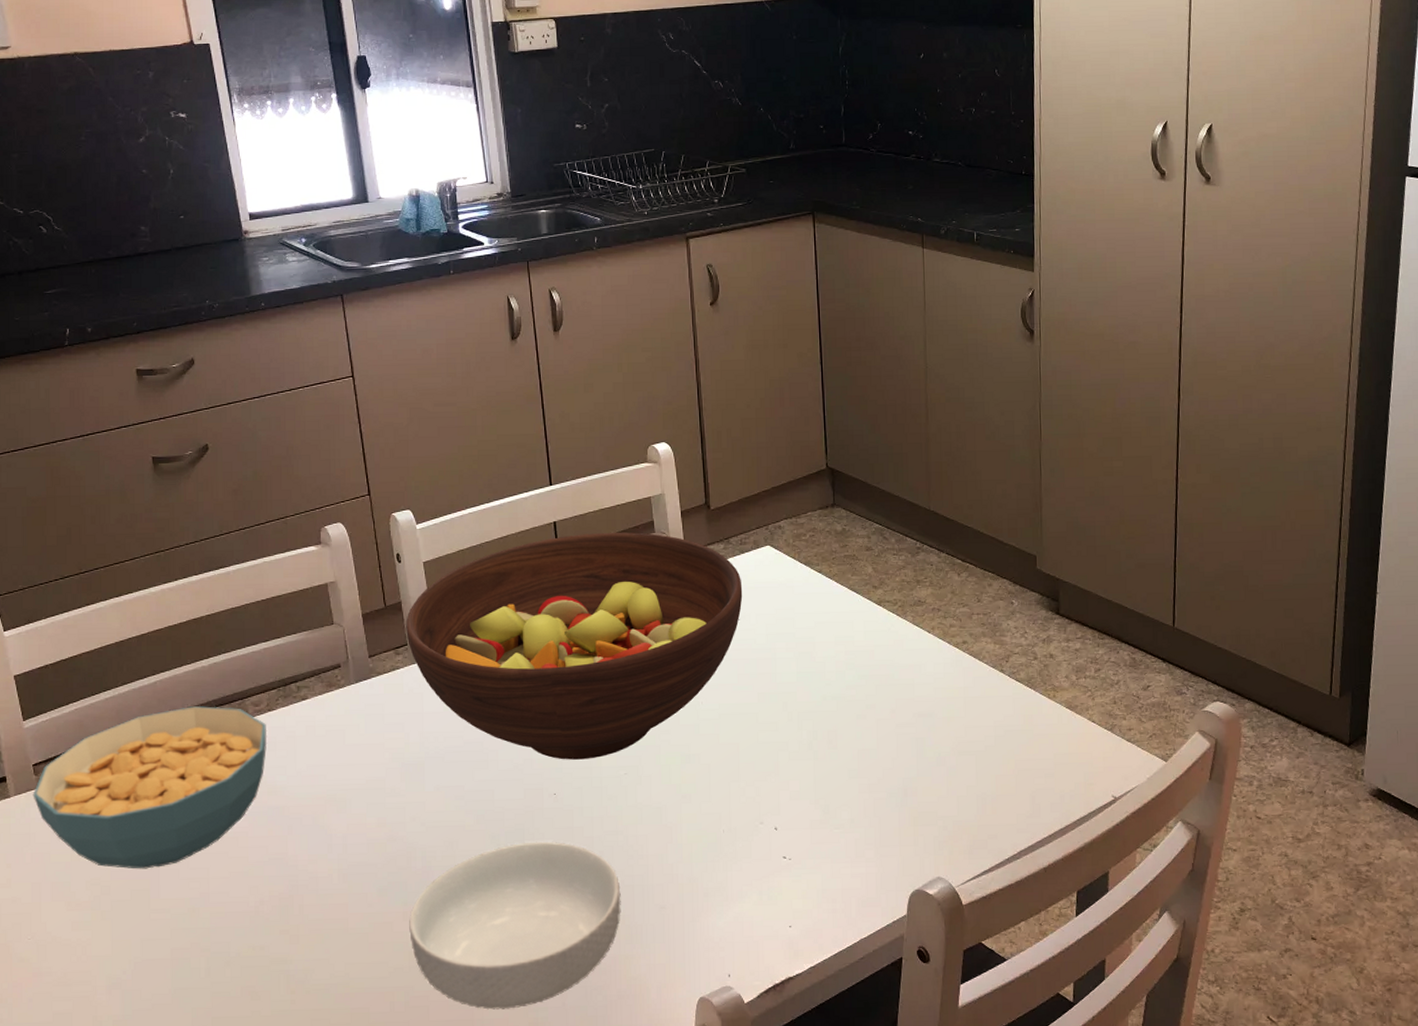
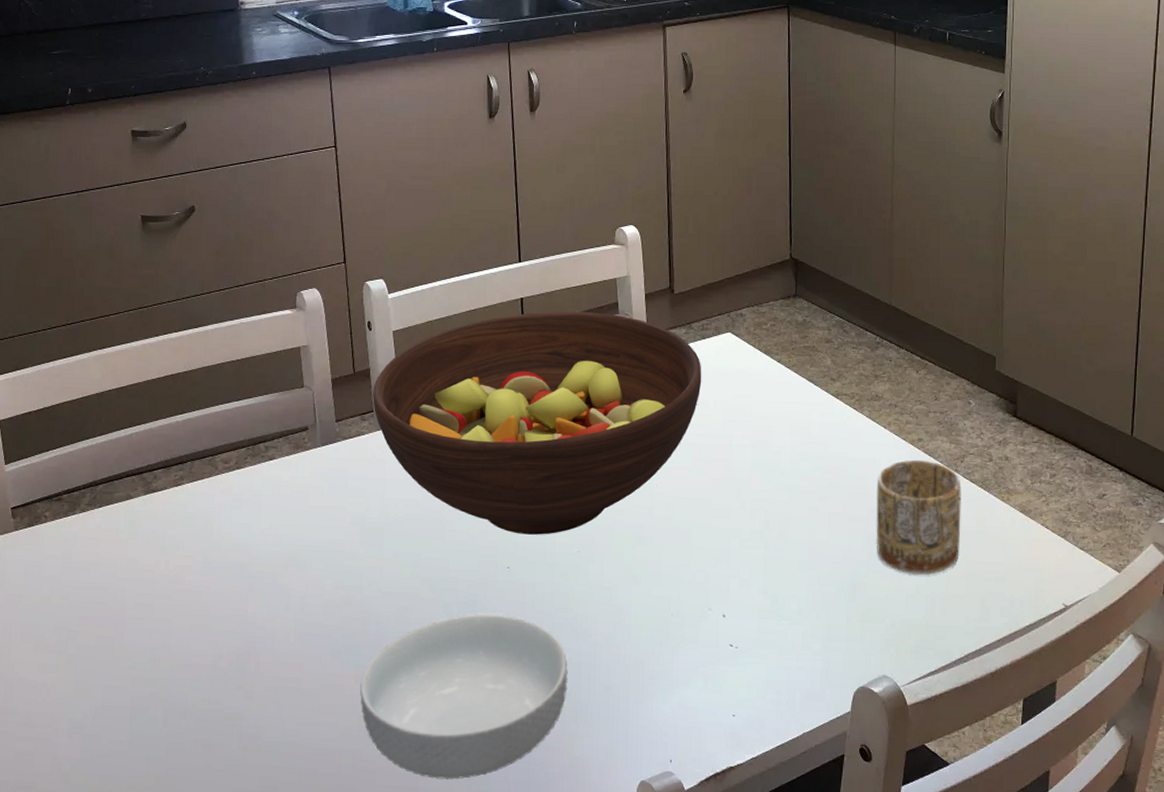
cereal bowl: present [32,706,268,869] -> none [9,460,235,617]
mug: none [923,662,1009,777] -> present [876,459,961,576]

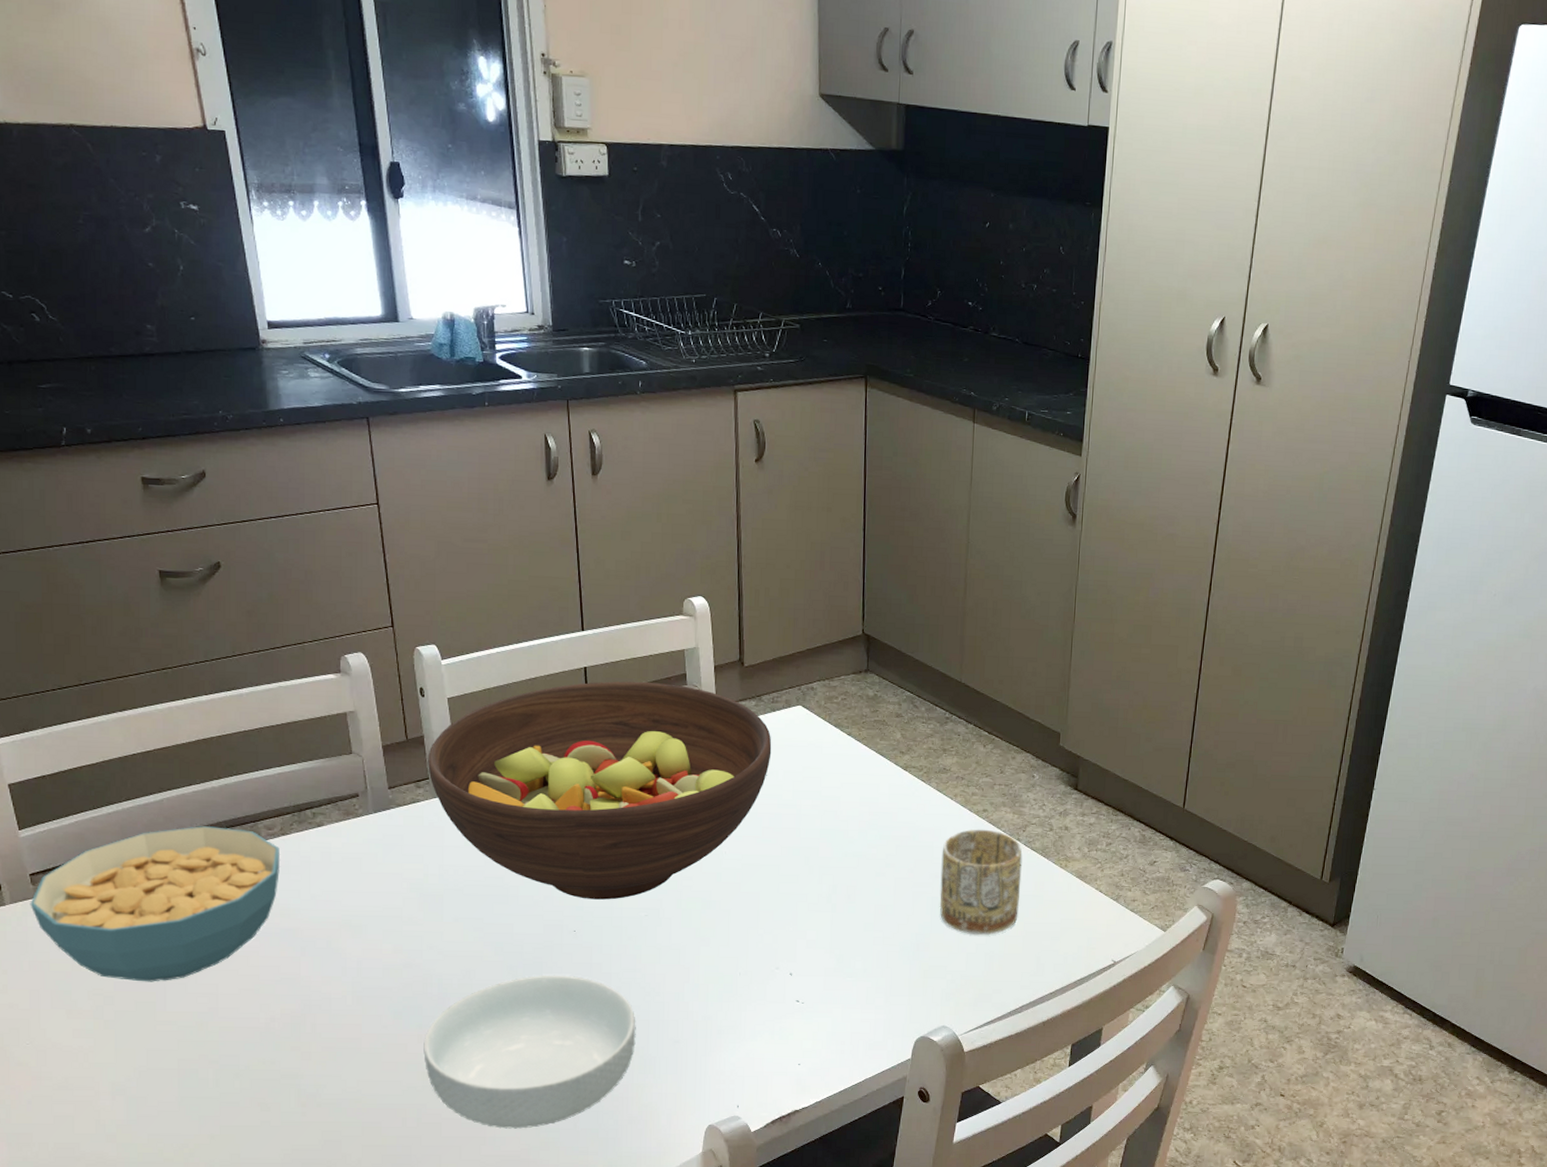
cereal bowl: none [9,460,235,617] -> present [30,826,281,982]

